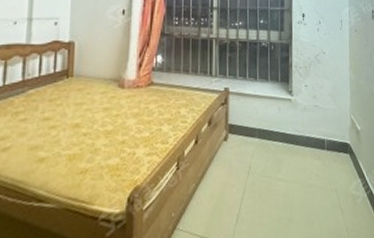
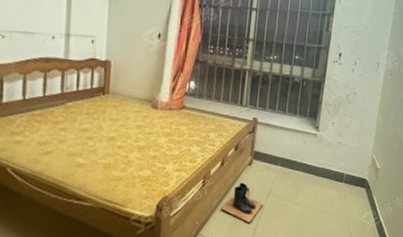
boots: none [199,161,244,209] -> present [221,182,263,223]

